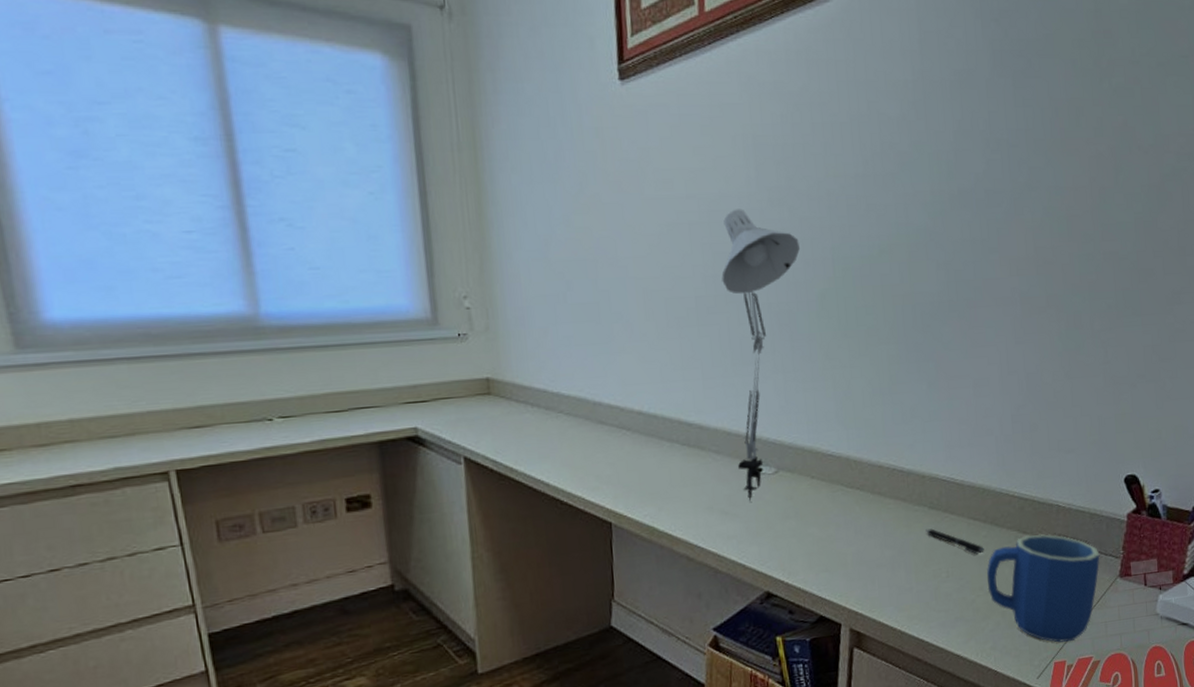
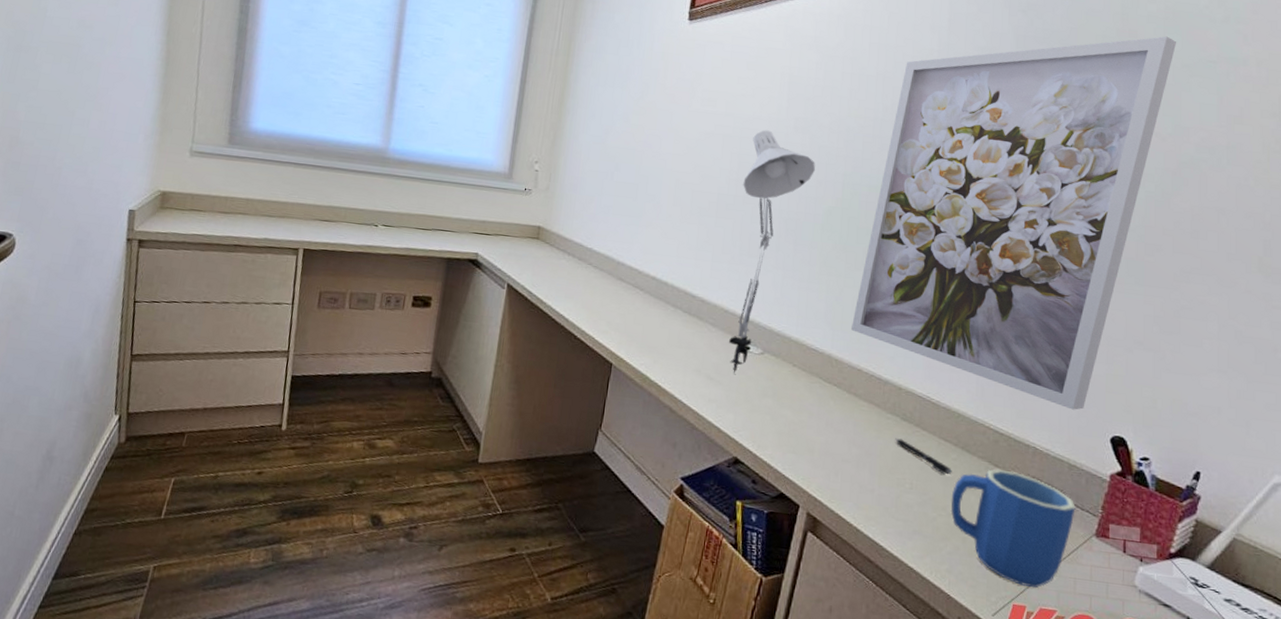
wall art: none [865,32,1150,459] -> present [851,36,1177,410]

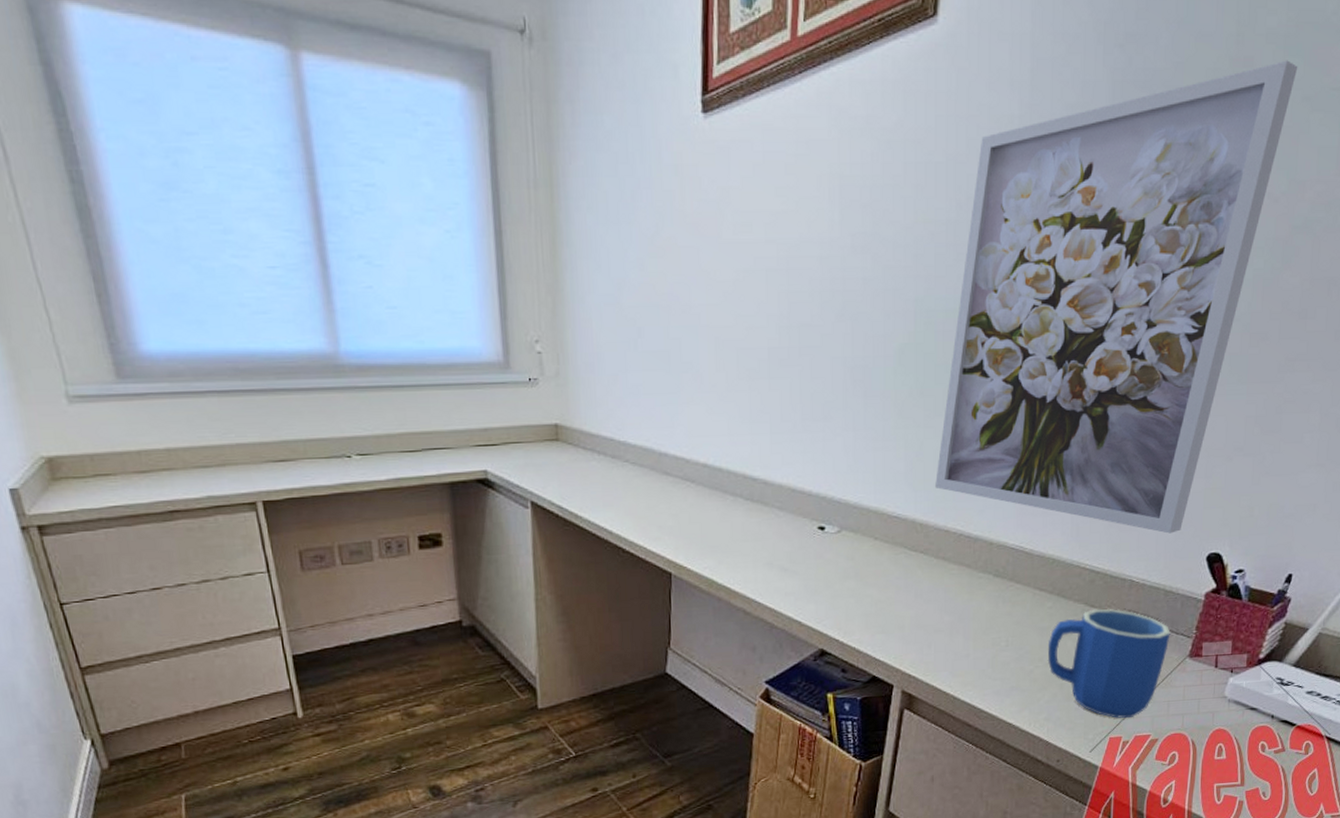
desk lamp: present [729,130,816,374] -> none [797,255,882,560]
pen: present [895,438,952,475] -> none [988,596,1048,625]

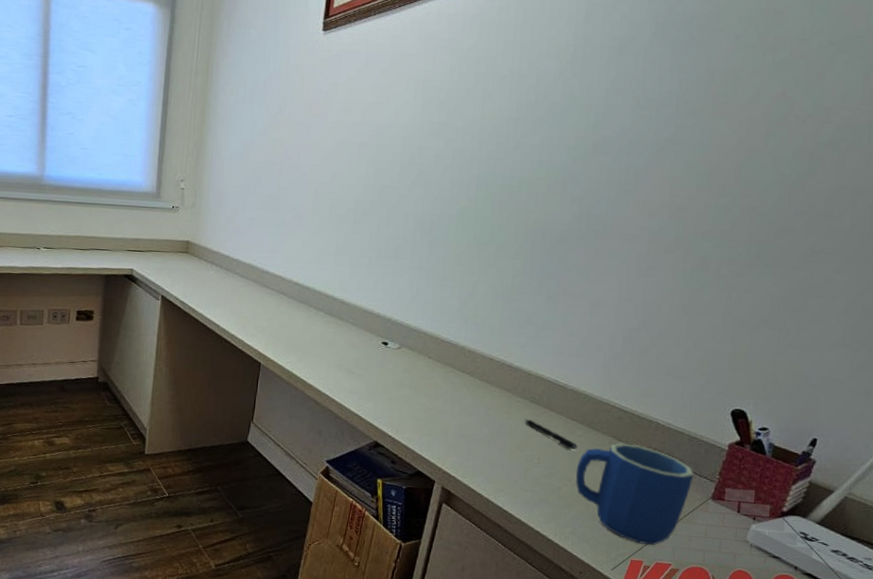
wall art: present [935,60,1298,534] -> none [484,13,824,387]
pen: none [988,596,1048,625] -> present [524,419,578,450]

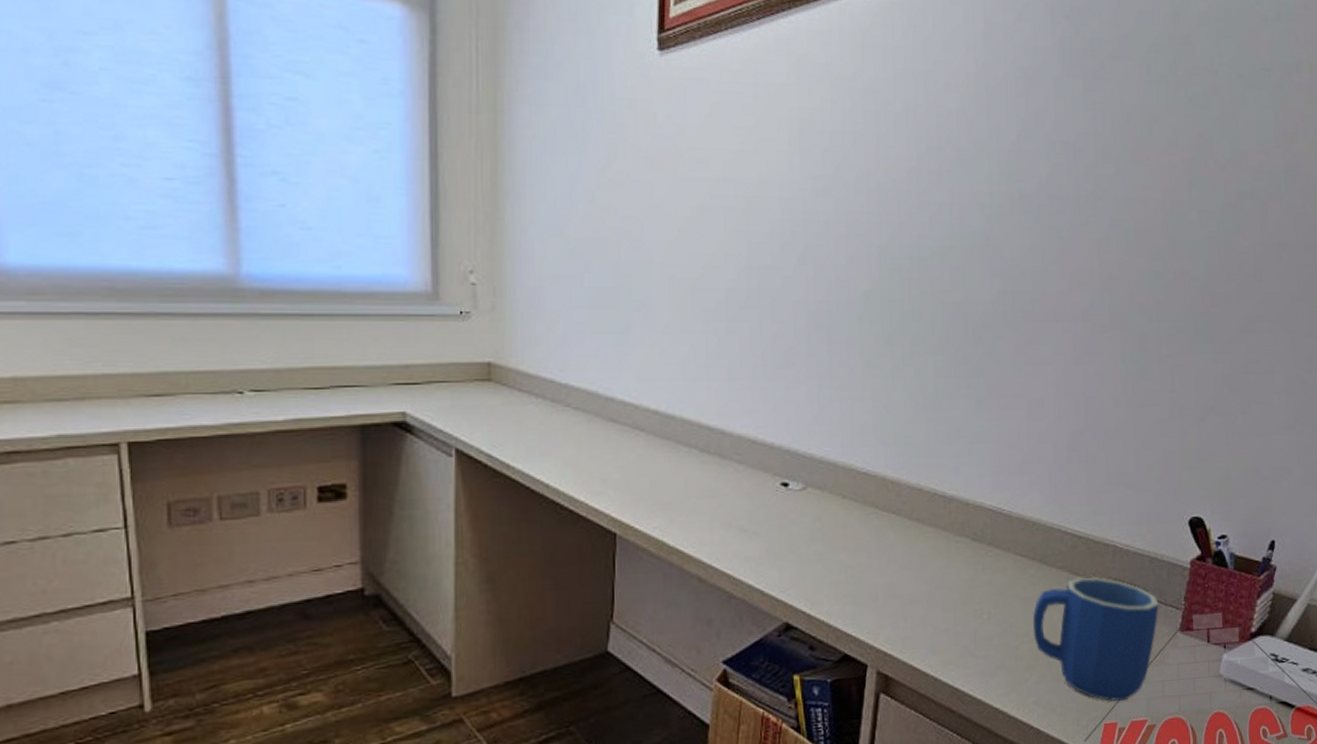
pen: present [524,419,578,450] -> none [967,563,1031,596]

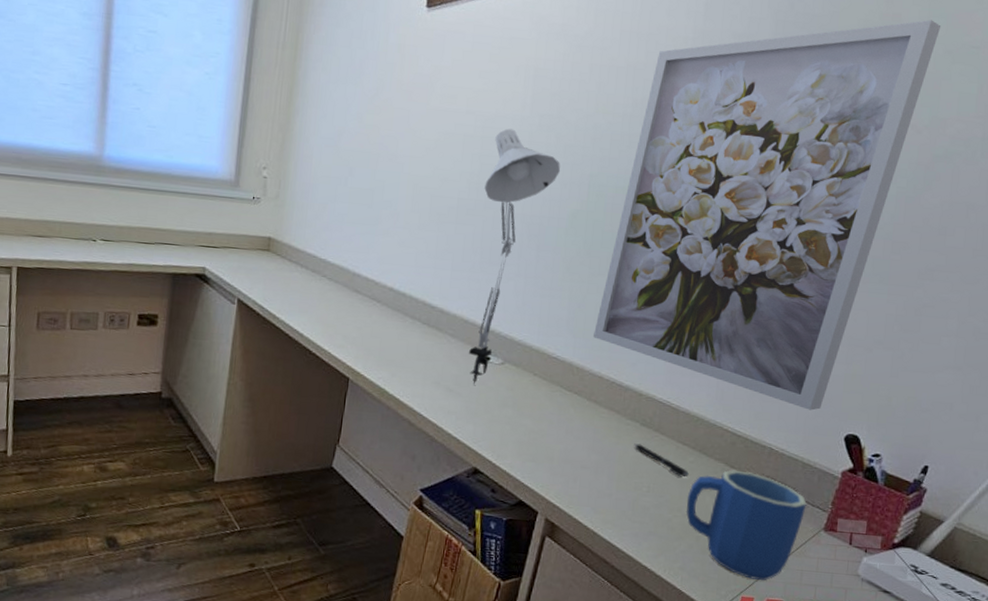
desk lamp: none [756,196,845,520] -> present [469,128,561,385]
wall art: none [906,41,1231,496] -> present [593,19,941,411]
pen: none [967,563,1031,596] -> present [634,443,689,478]

